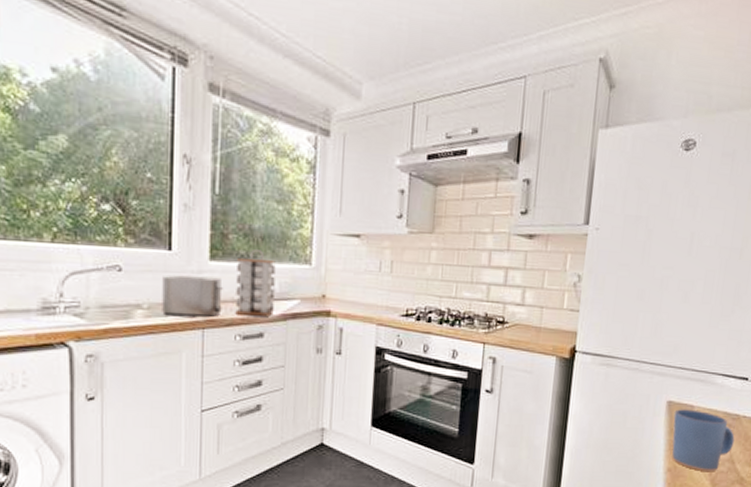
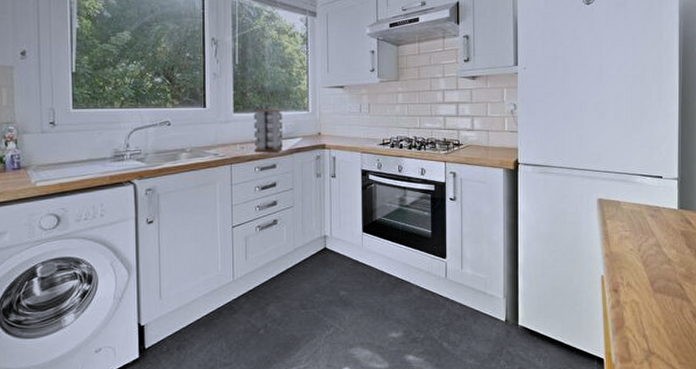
toaster: present [162,274,223,318] -> none [200,125,244,156]
mug: present [672,409,735,471] -> none [605,204,658,255]

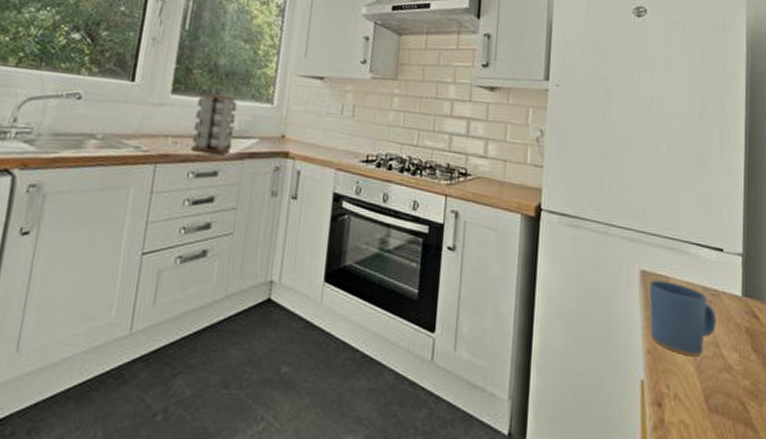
mug: none [605,204,658,255] -> present [648,280,716,356]

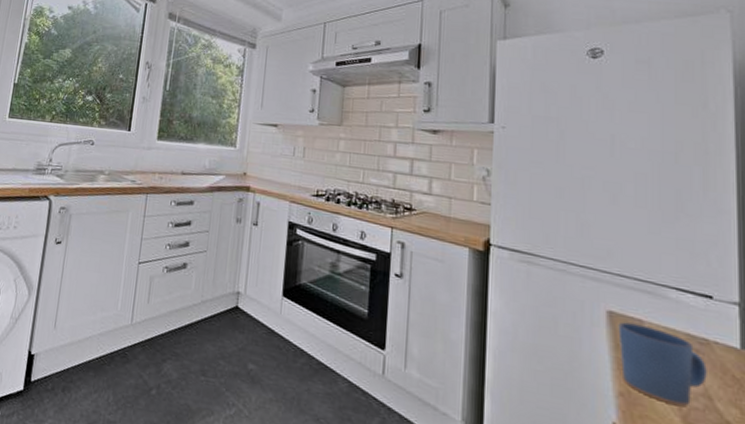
spice rack: present [191,86,238,155] -> none [173,133,208,188]

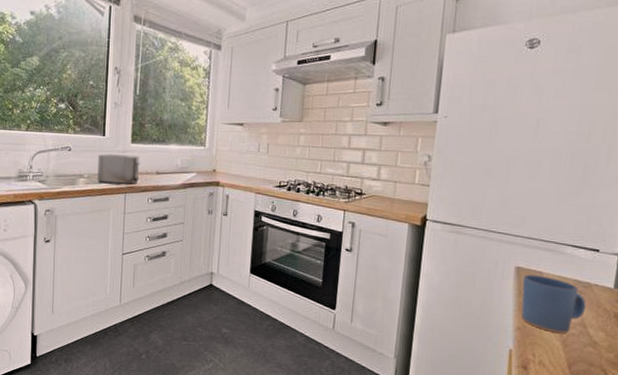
toaster: none [118,149,165,186] -> present [97,153,140,186]

